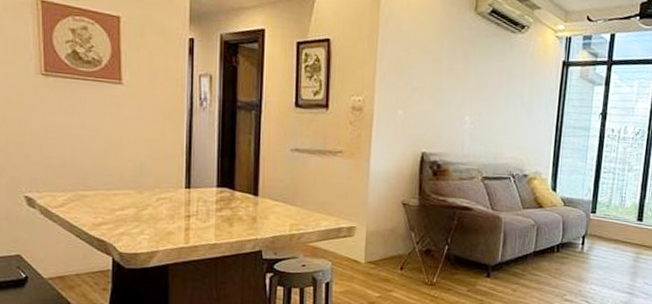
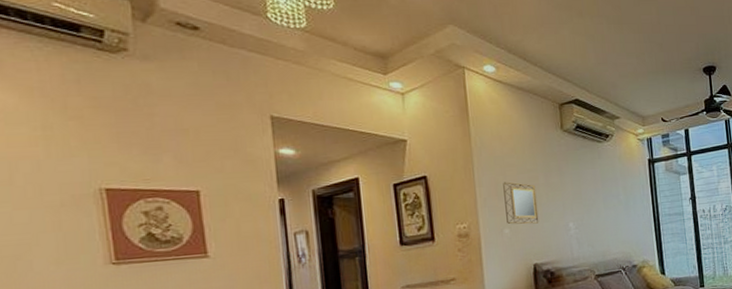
home mirror: none [402,59,438,110] -> present [503,182,539,225]

